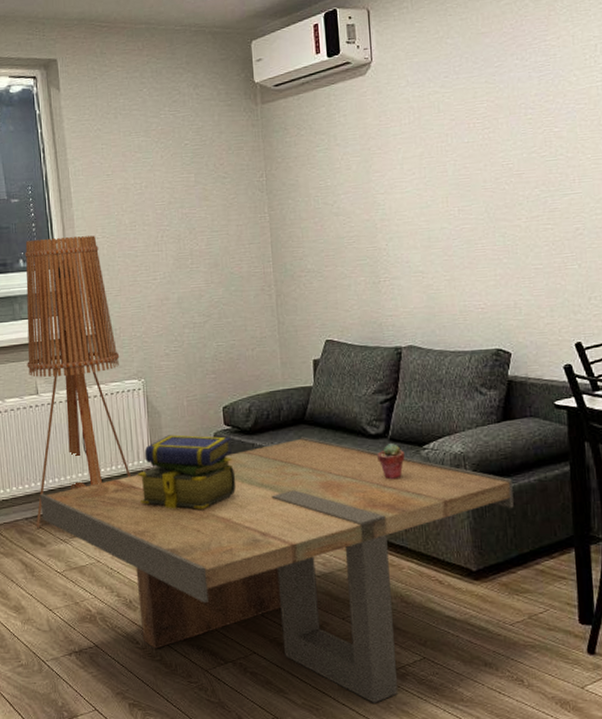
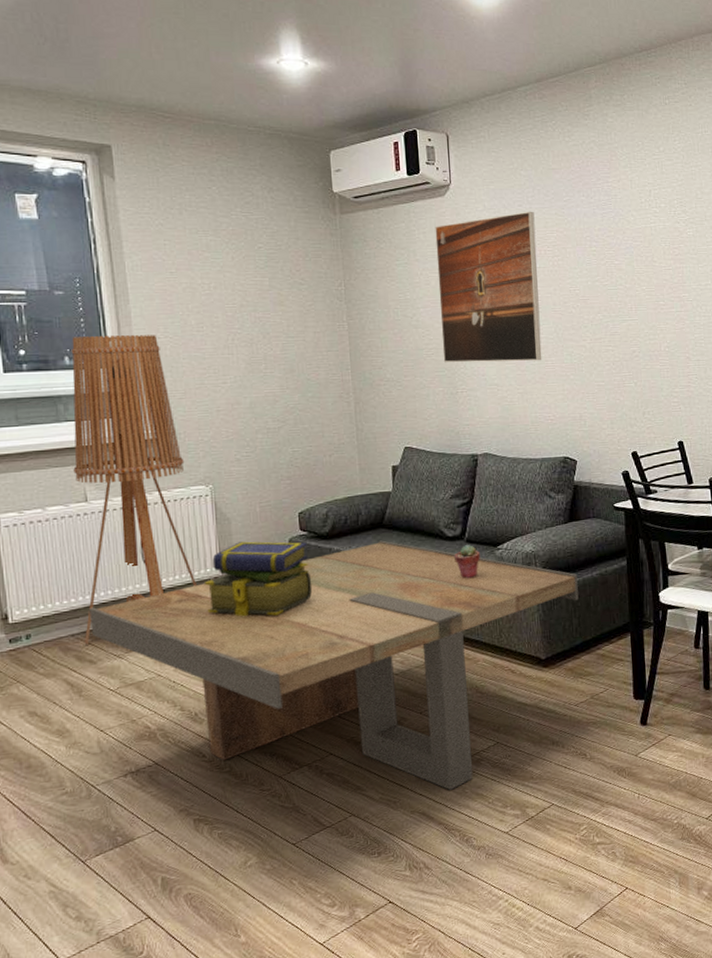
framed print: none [356,81,472,251] -> present [435,211,542,363]

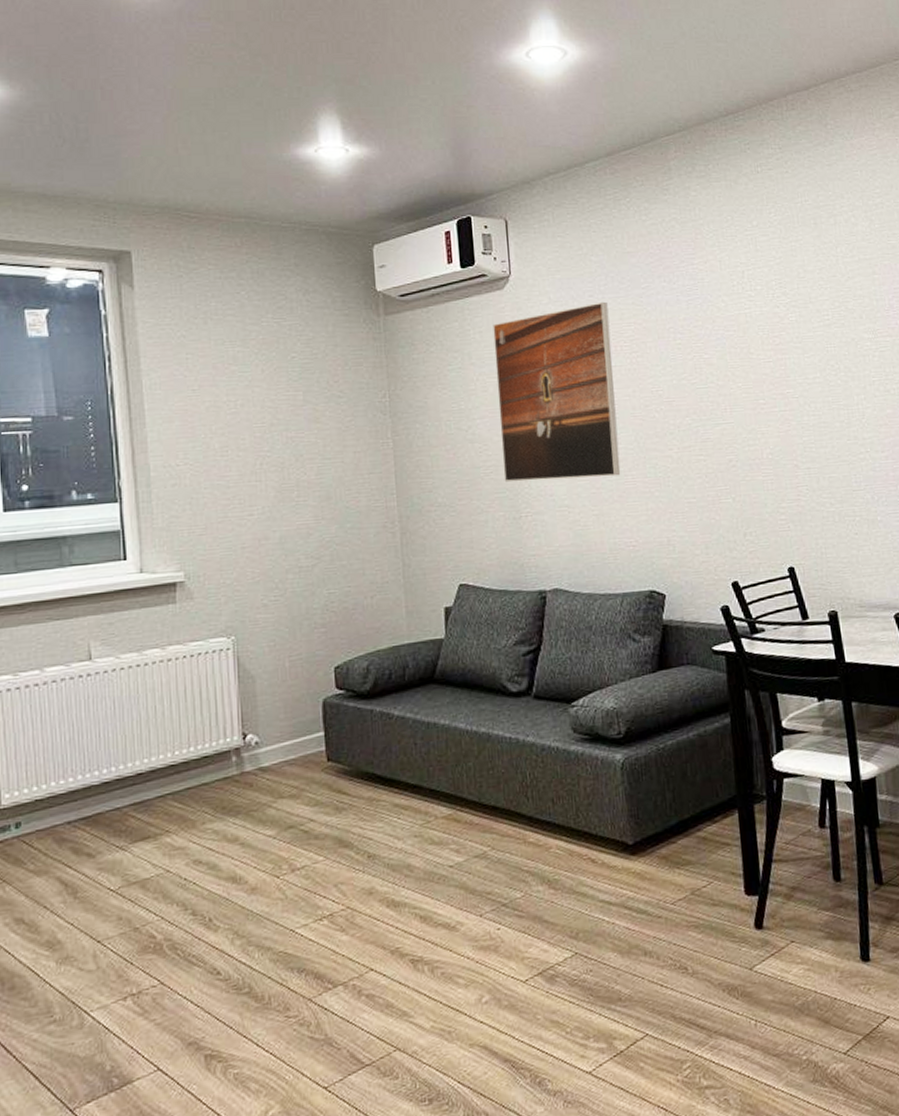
floor lamp: present [71,335,197,647] -> none [77,462,214,836]
coffee table: present [89,540,579,790] -> none [89,698,672,1016]
stack of books: present [205,541,313,617] -> none [224,703,351,797]
potted succulent: present [454,544,480,579] -> none [520,700,551,745]

